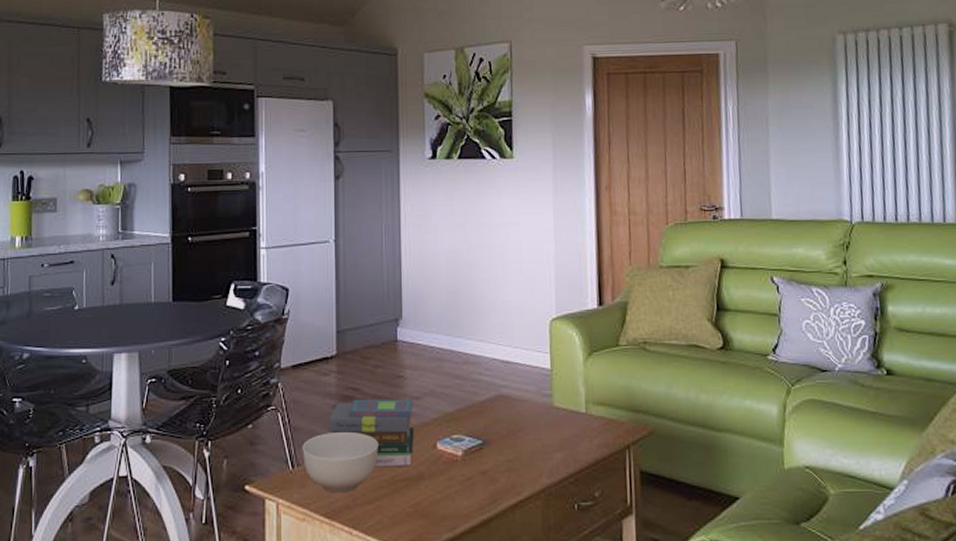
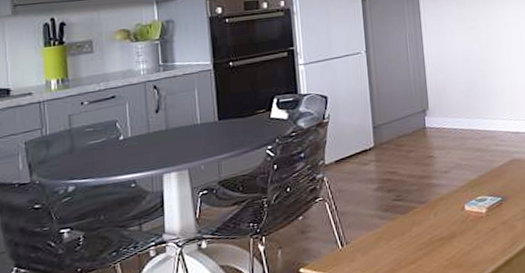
bowl: present [302,431,379,493] -> none [349,207,416,261]
books: present [328,398,415,468] -> none [371,173,446,234]

